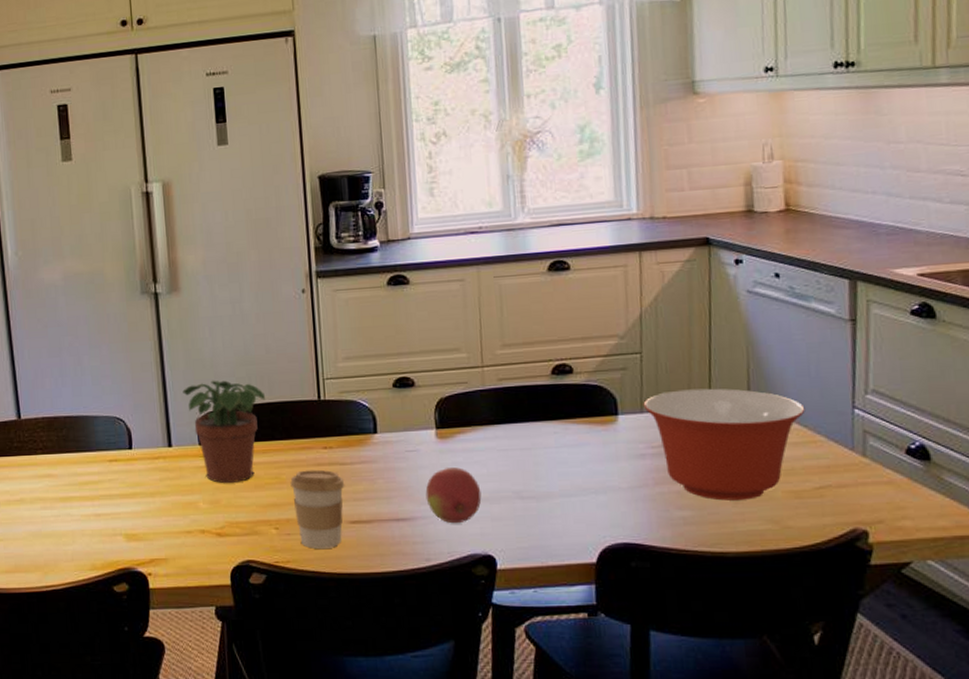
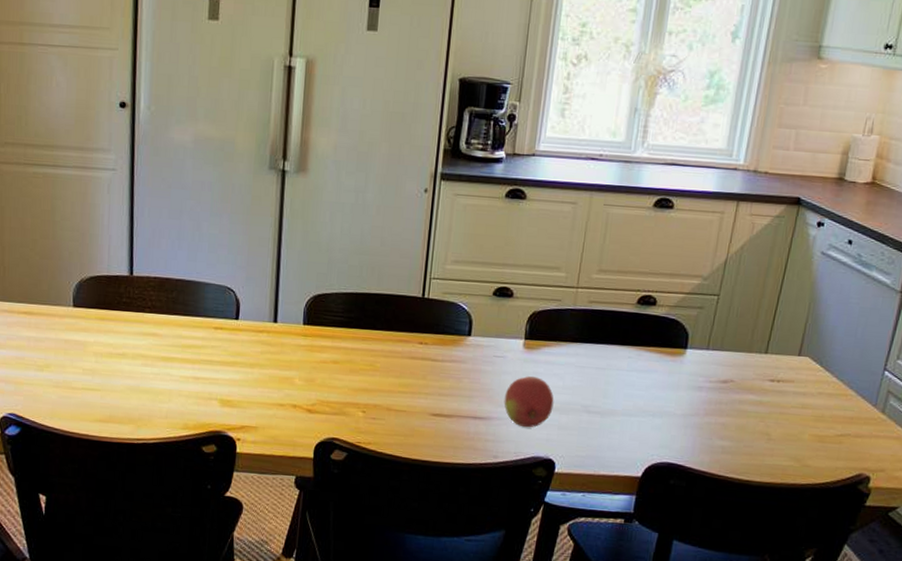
potted plant: present [183,380,266,483] -> none [295,264,374,365]
coffee cup: present [290,469,345,549] -> none [383,361,434,436]
mixing bowl: present [643,388,806,501] -> none [710,333,845,438]

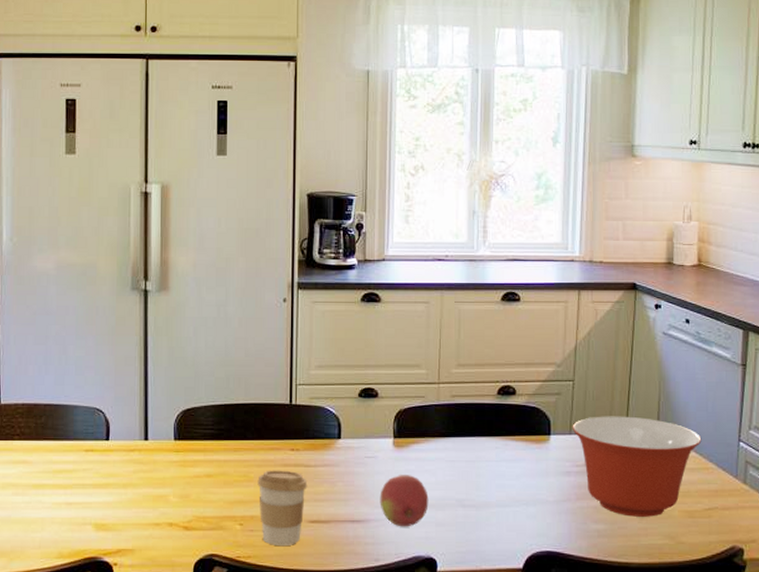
coffee cup: none [383,361,434,436] -> present [257,470,308,545]
mixing bowl: none [710,333,845,438] -> present [572,416,702,517]

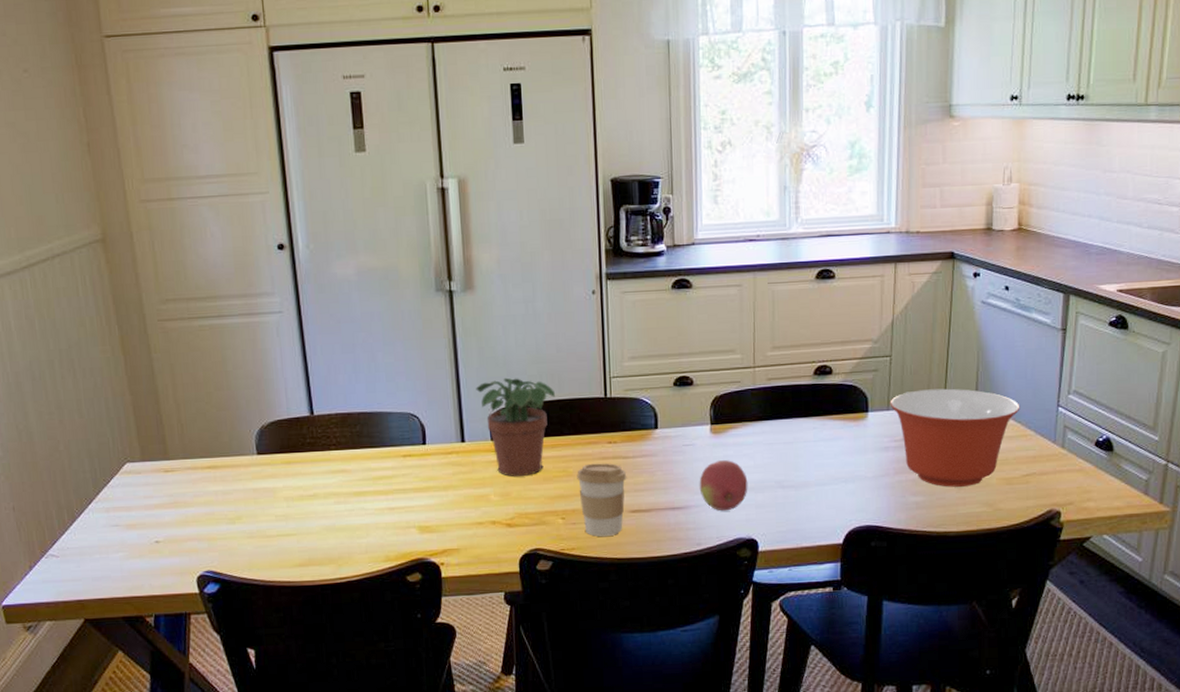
potted plant: none [163,378,242,478] -> present [476,377,556,476]

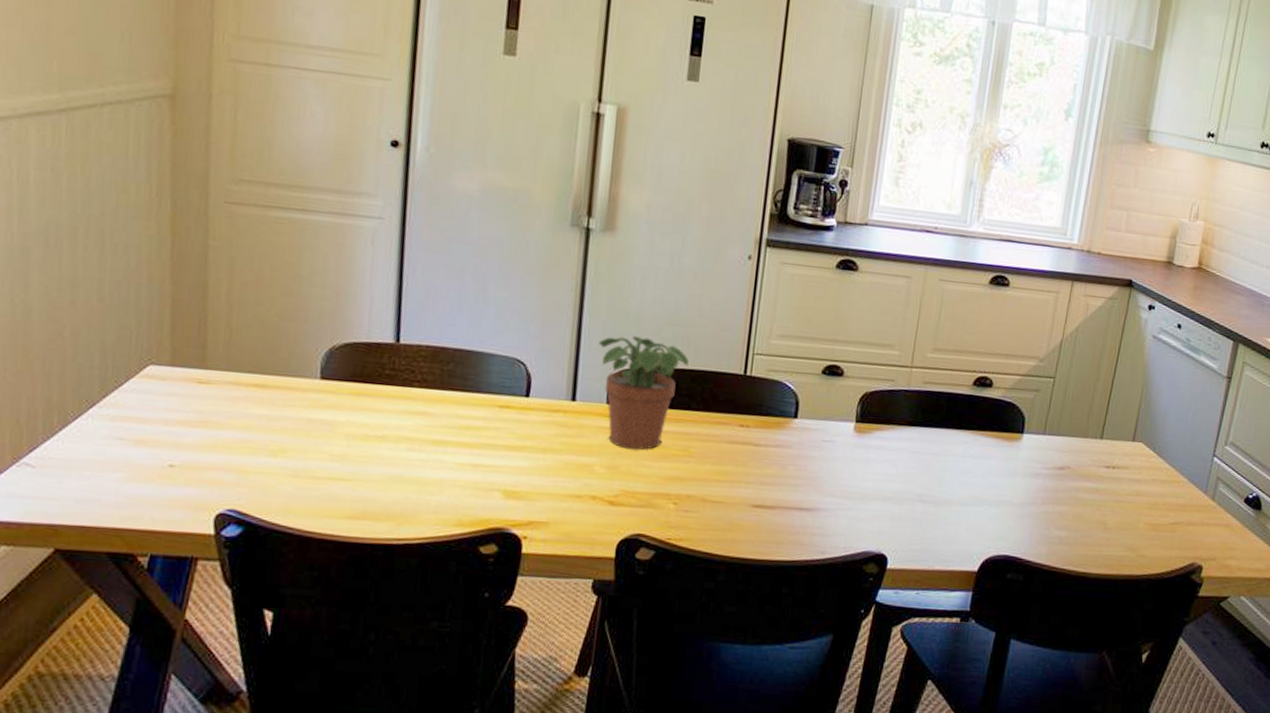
coffee cup: present [577,463,627,536] -> none [697,446,755,530]
fruit: present [699,460,748,511] -> none [832,463,887,520]
mixing bowl: present [890,388,1020,487] -> none [1046,418,1177,527]

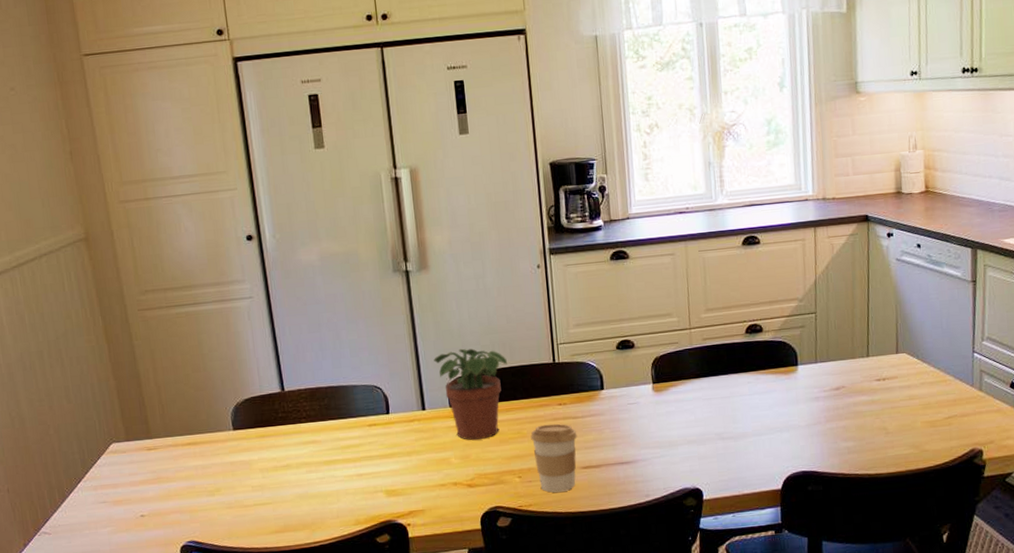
coffee cup: none [697,446,755,530] -> present [530,423,578,493]

